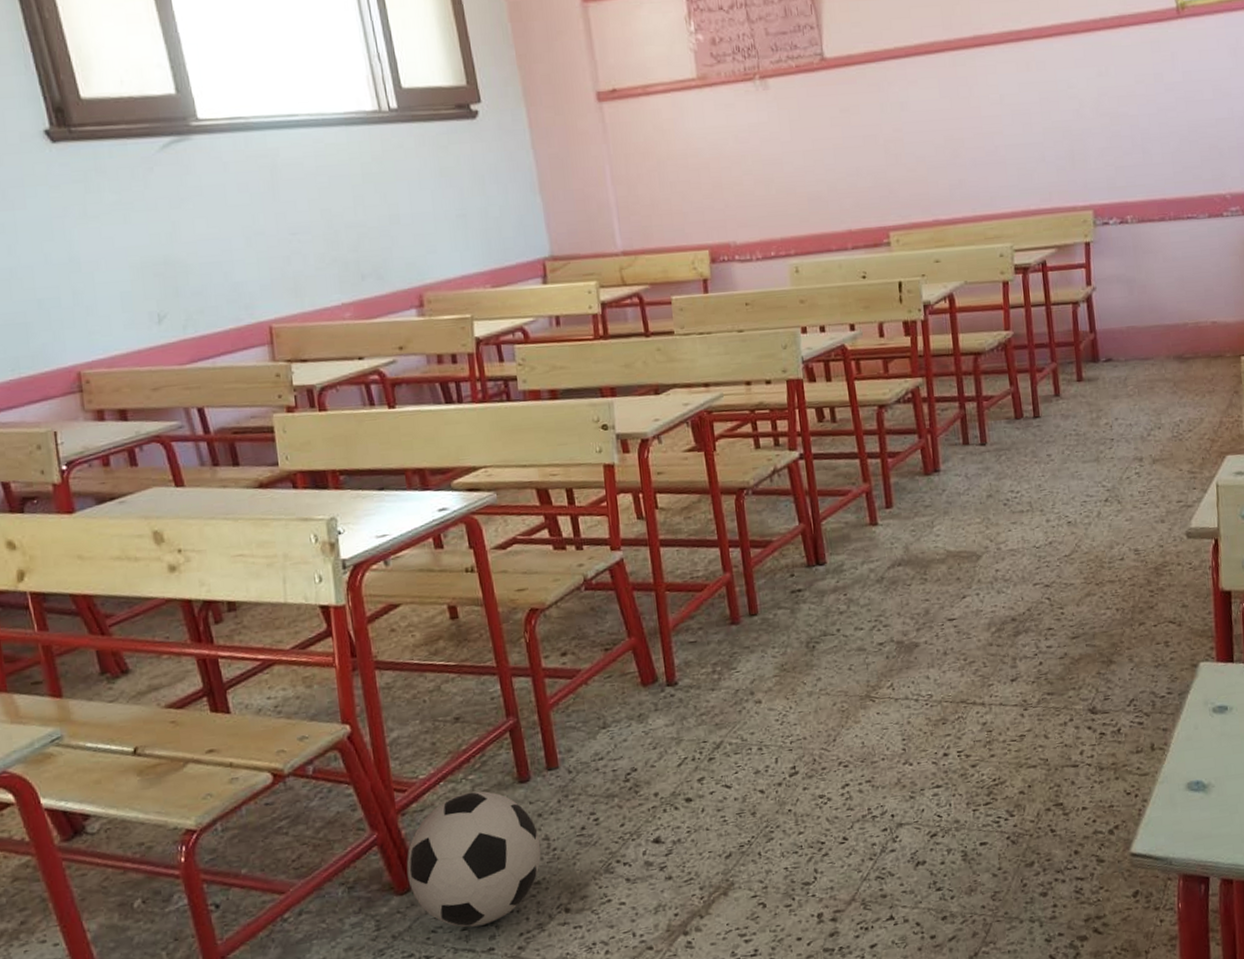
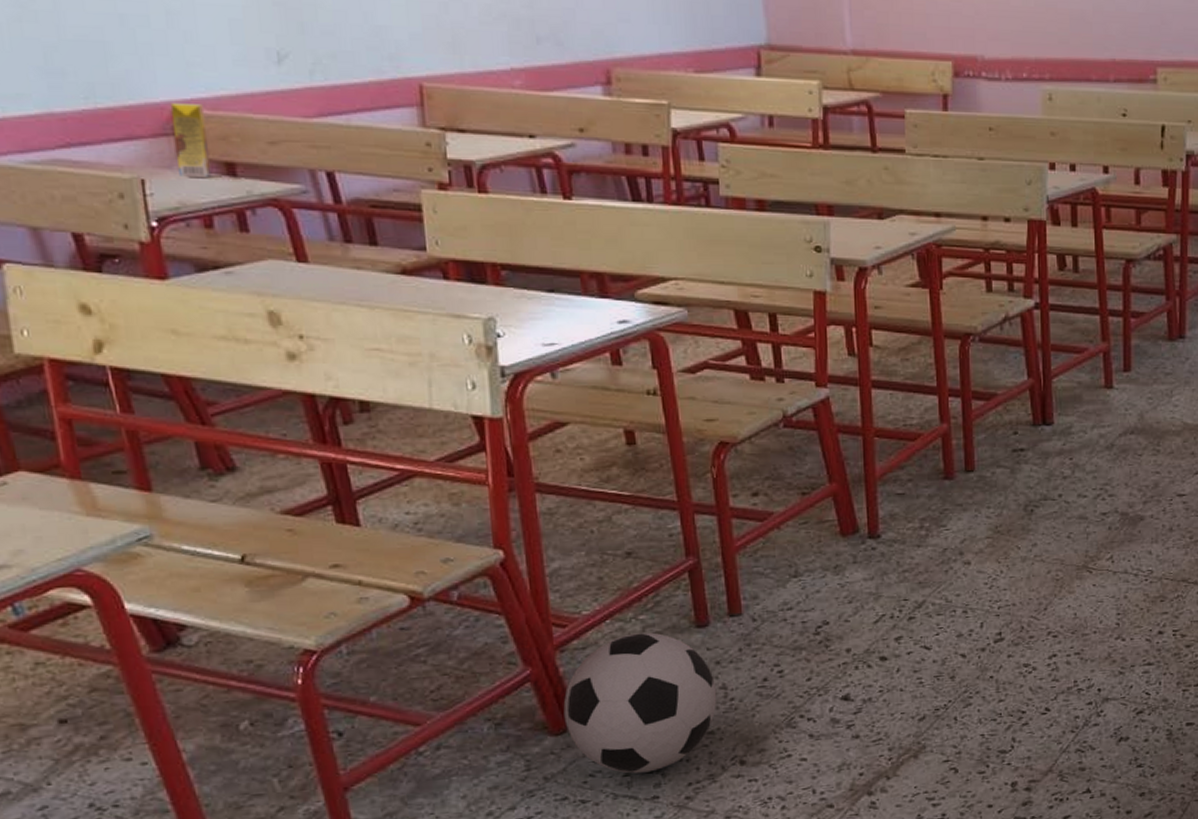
juice box: none [76,364,109,426] -> present [170,102,212,177]

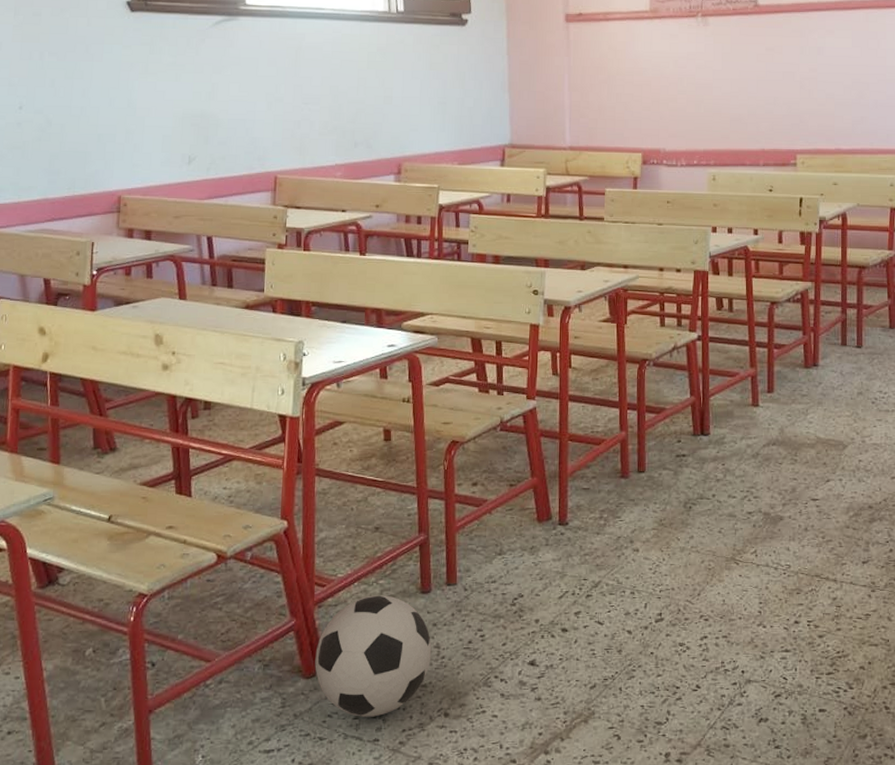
juice box: present [170,102,212,177] -> none [116,190,139,241]

